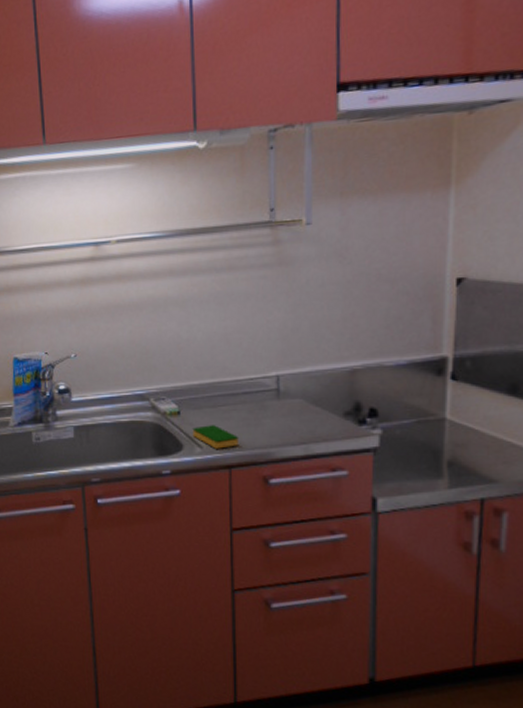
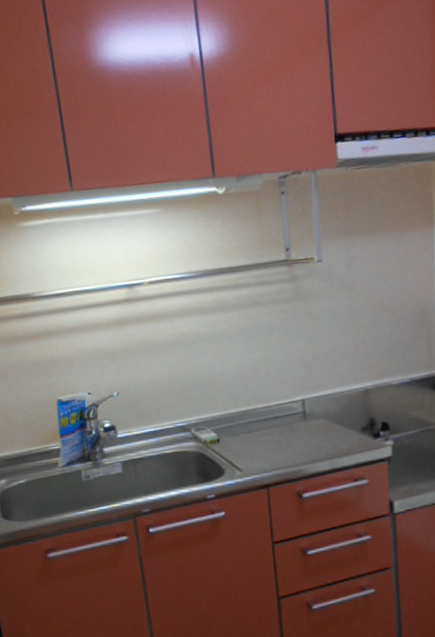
dish sponge: present [192,425,240,449] -> none [231,449,275,471]

